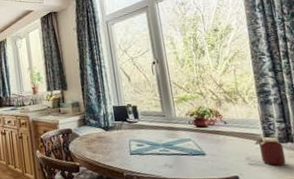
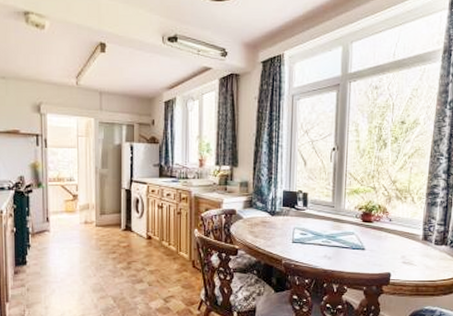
jar: present [254,136,287,166] -> none [412,238,438,267]

